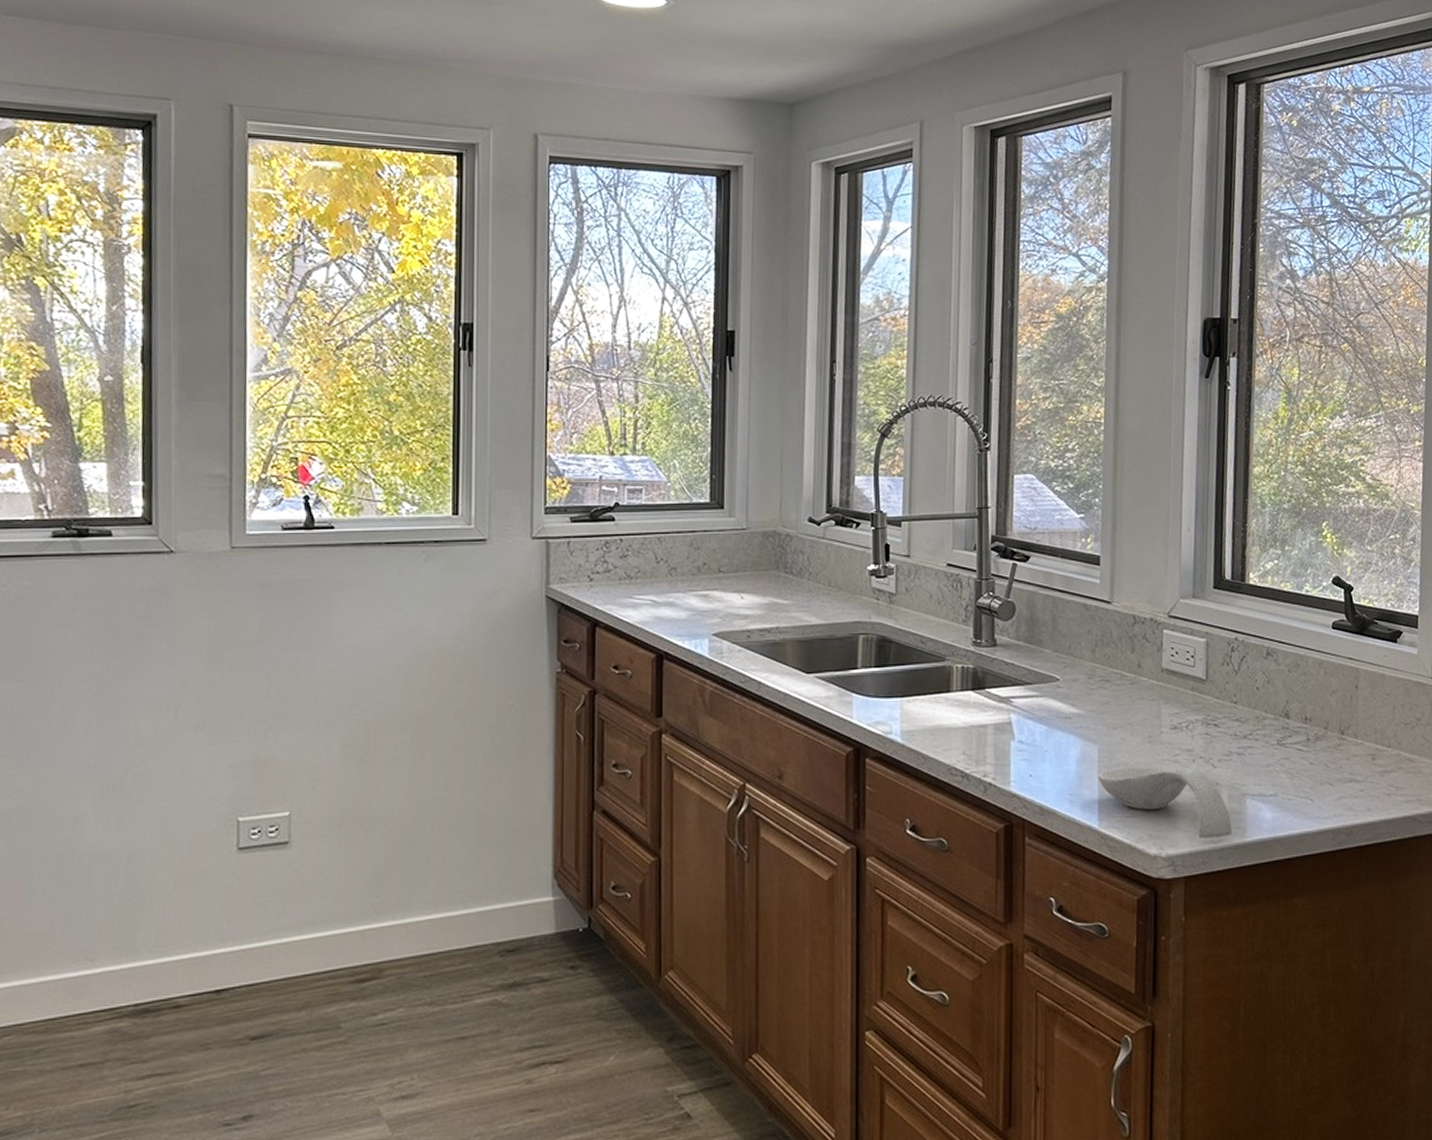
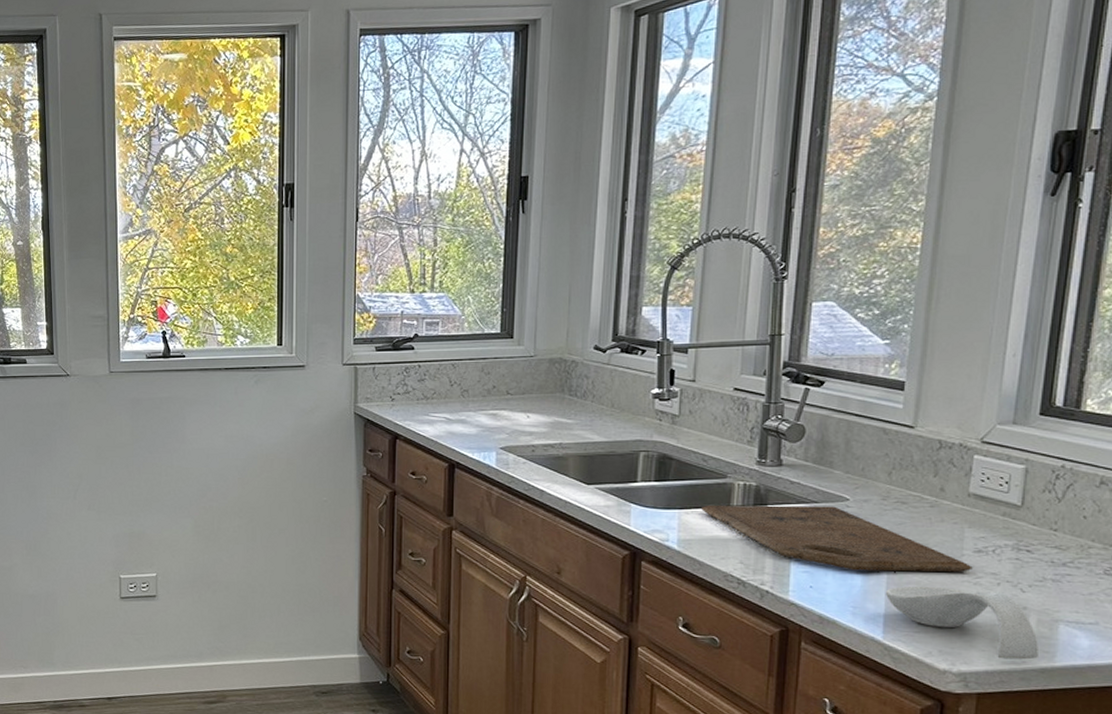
cutting board: none [923,687,1171,755] -> present [701,505,973,572]

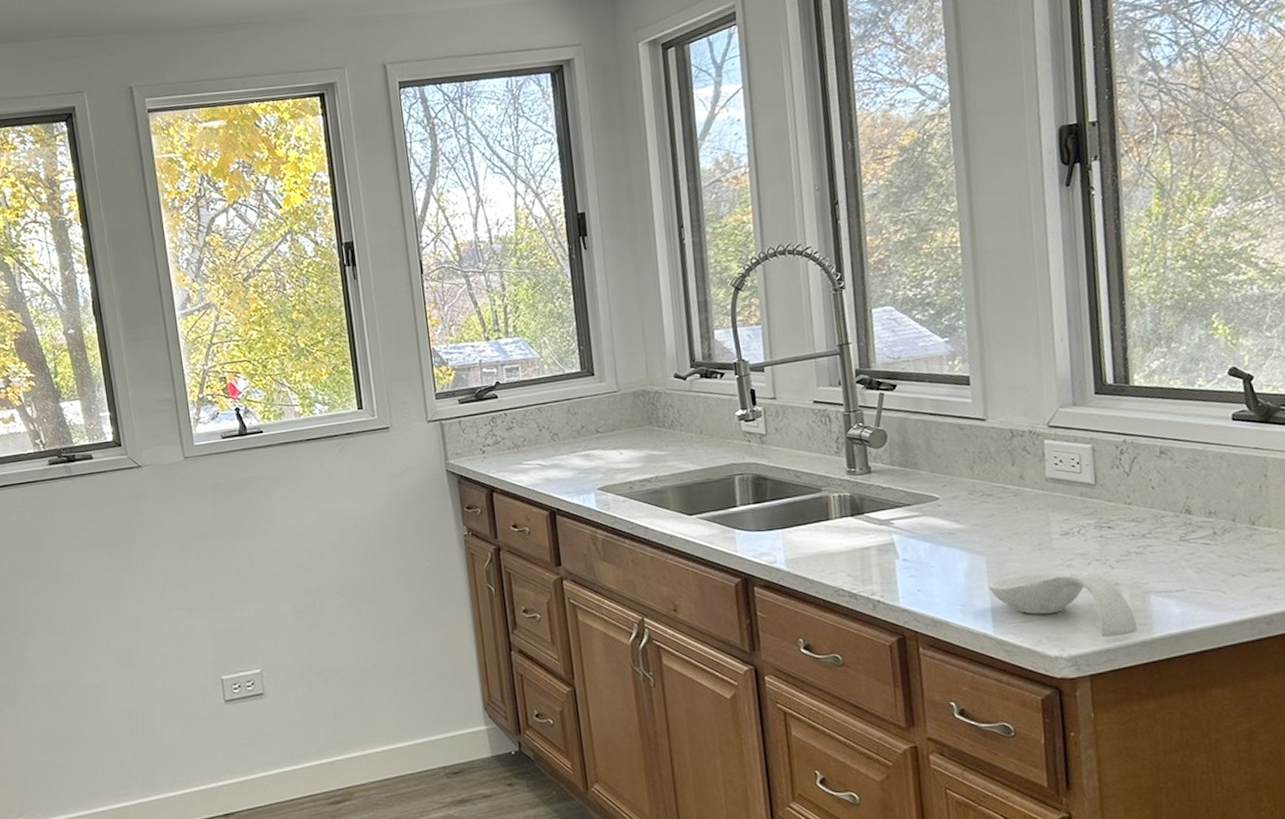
cutting board: present [701,505,973,572] -> none [802,507,1063,569]

